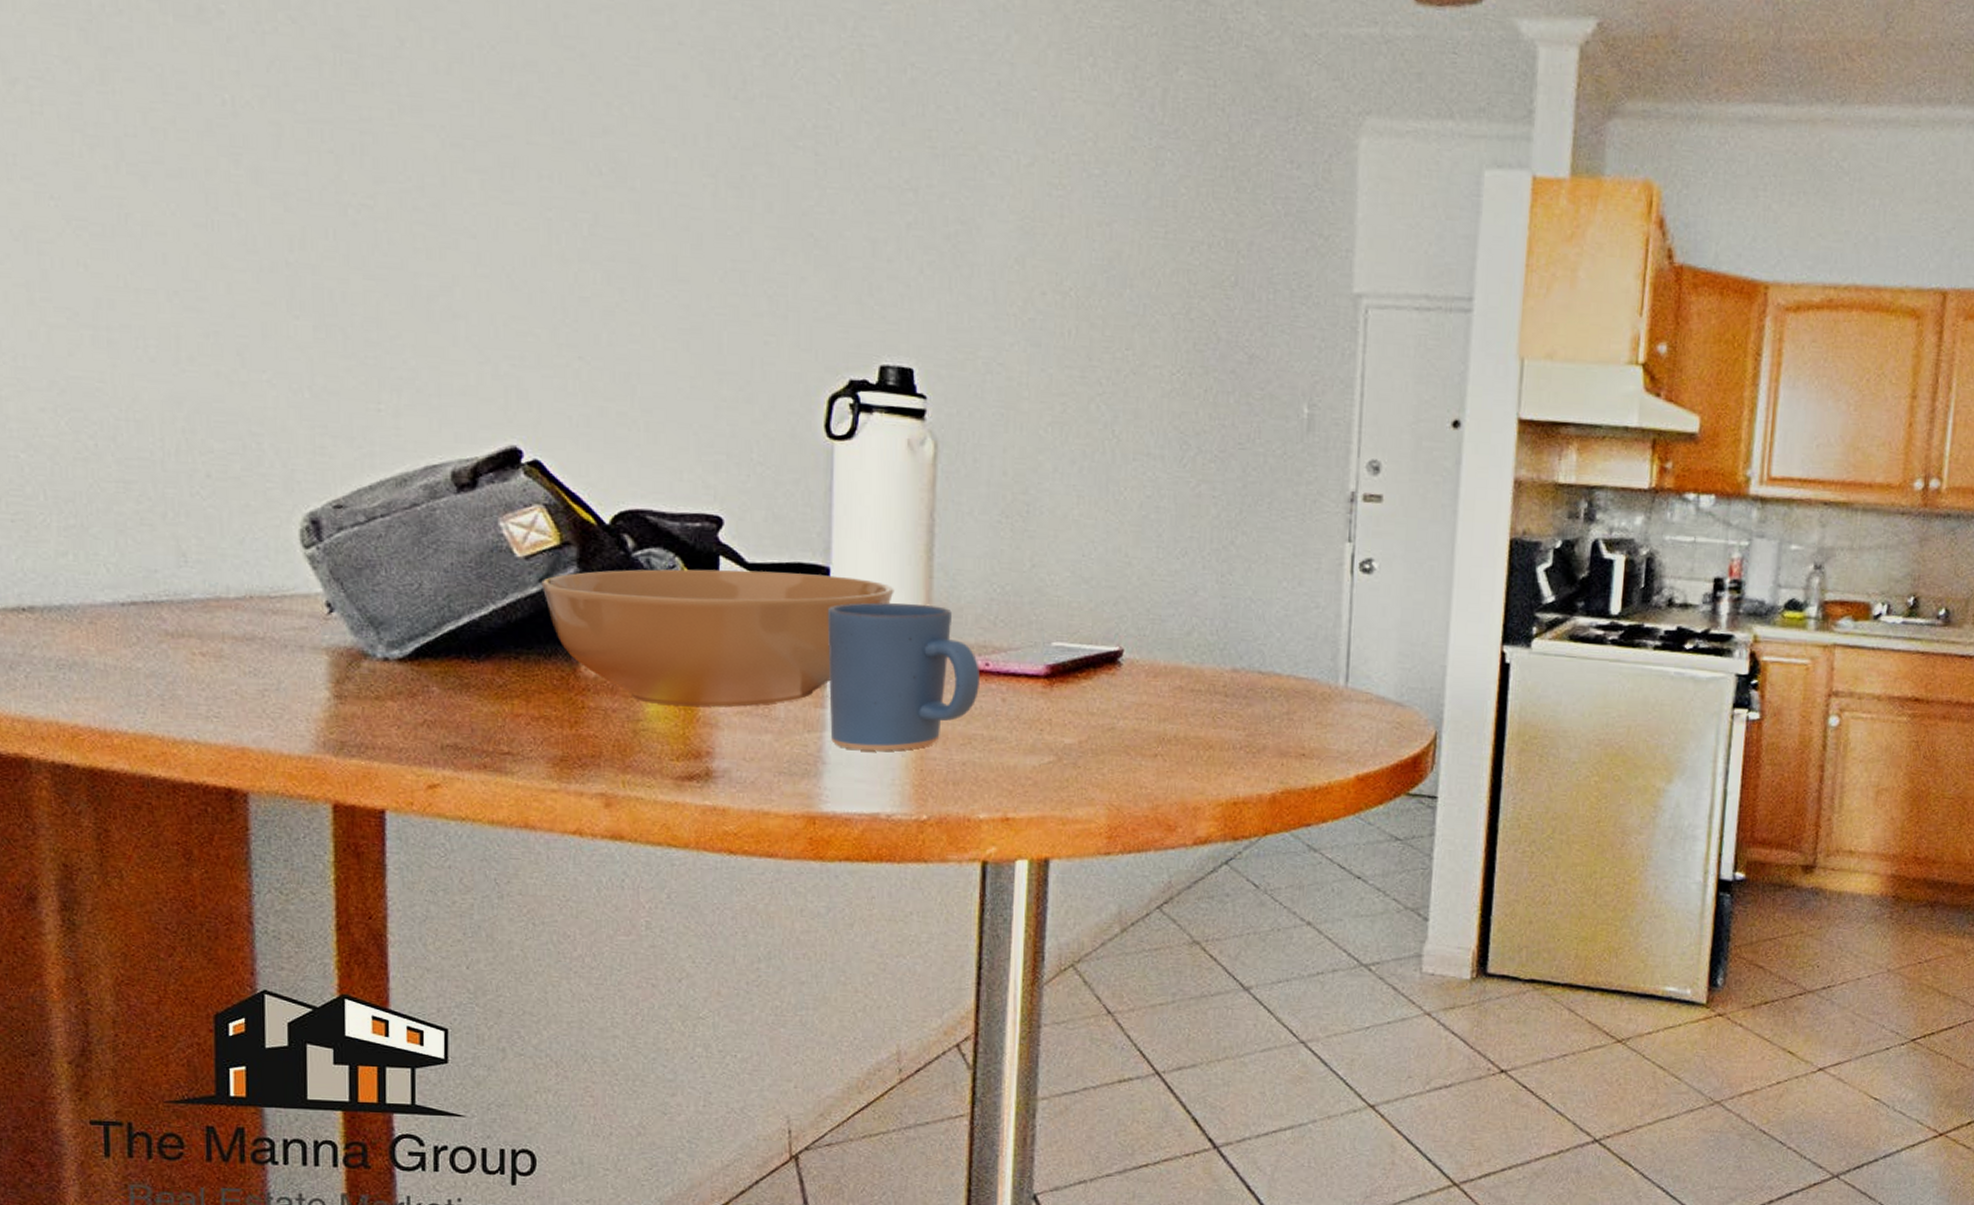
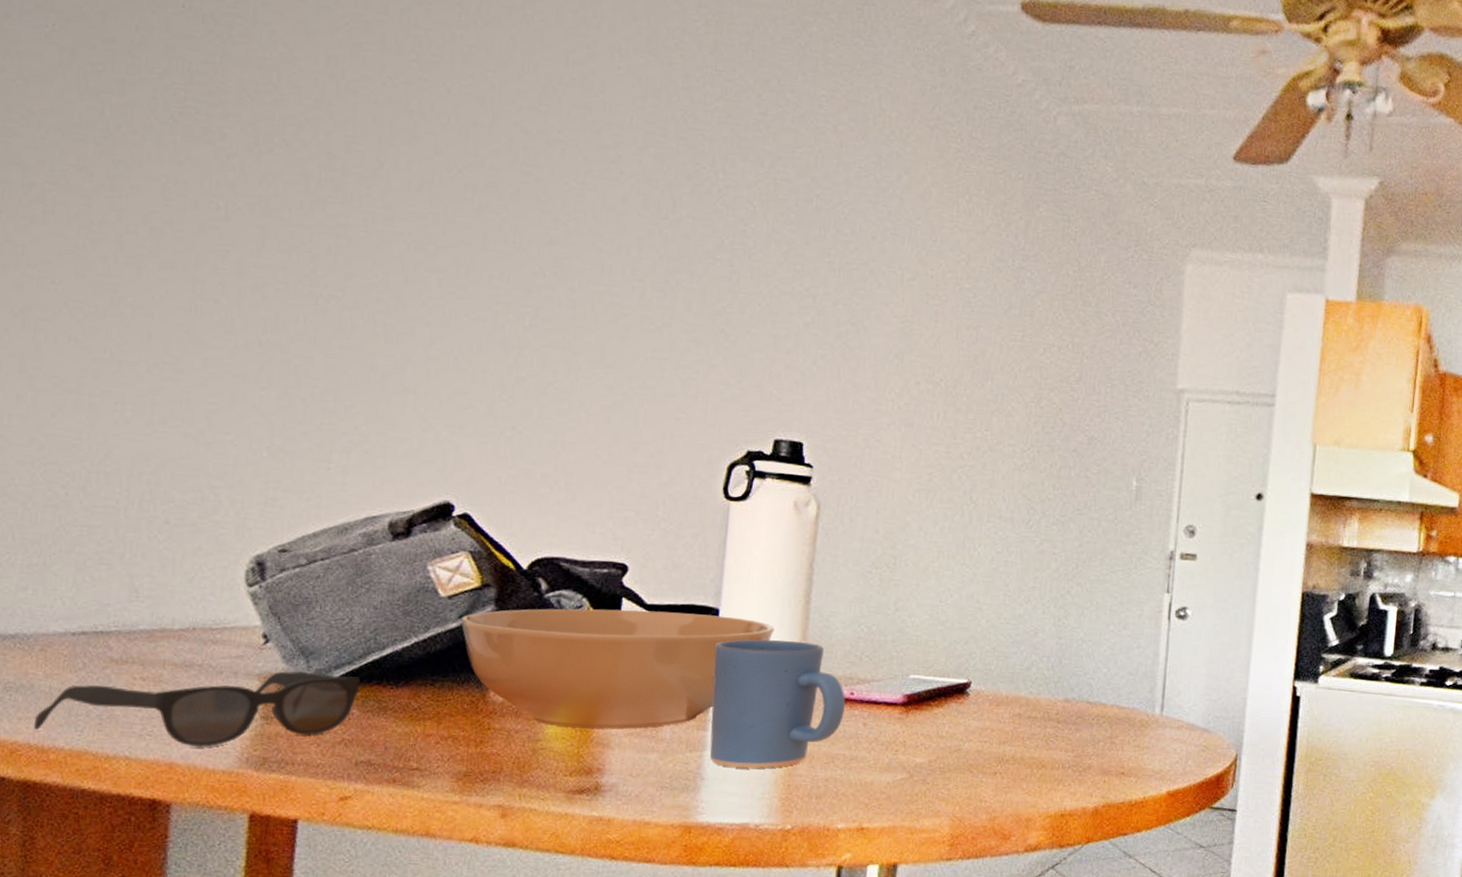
sunglasses: none [93,644,438,731] -> present [34,671,361,748]

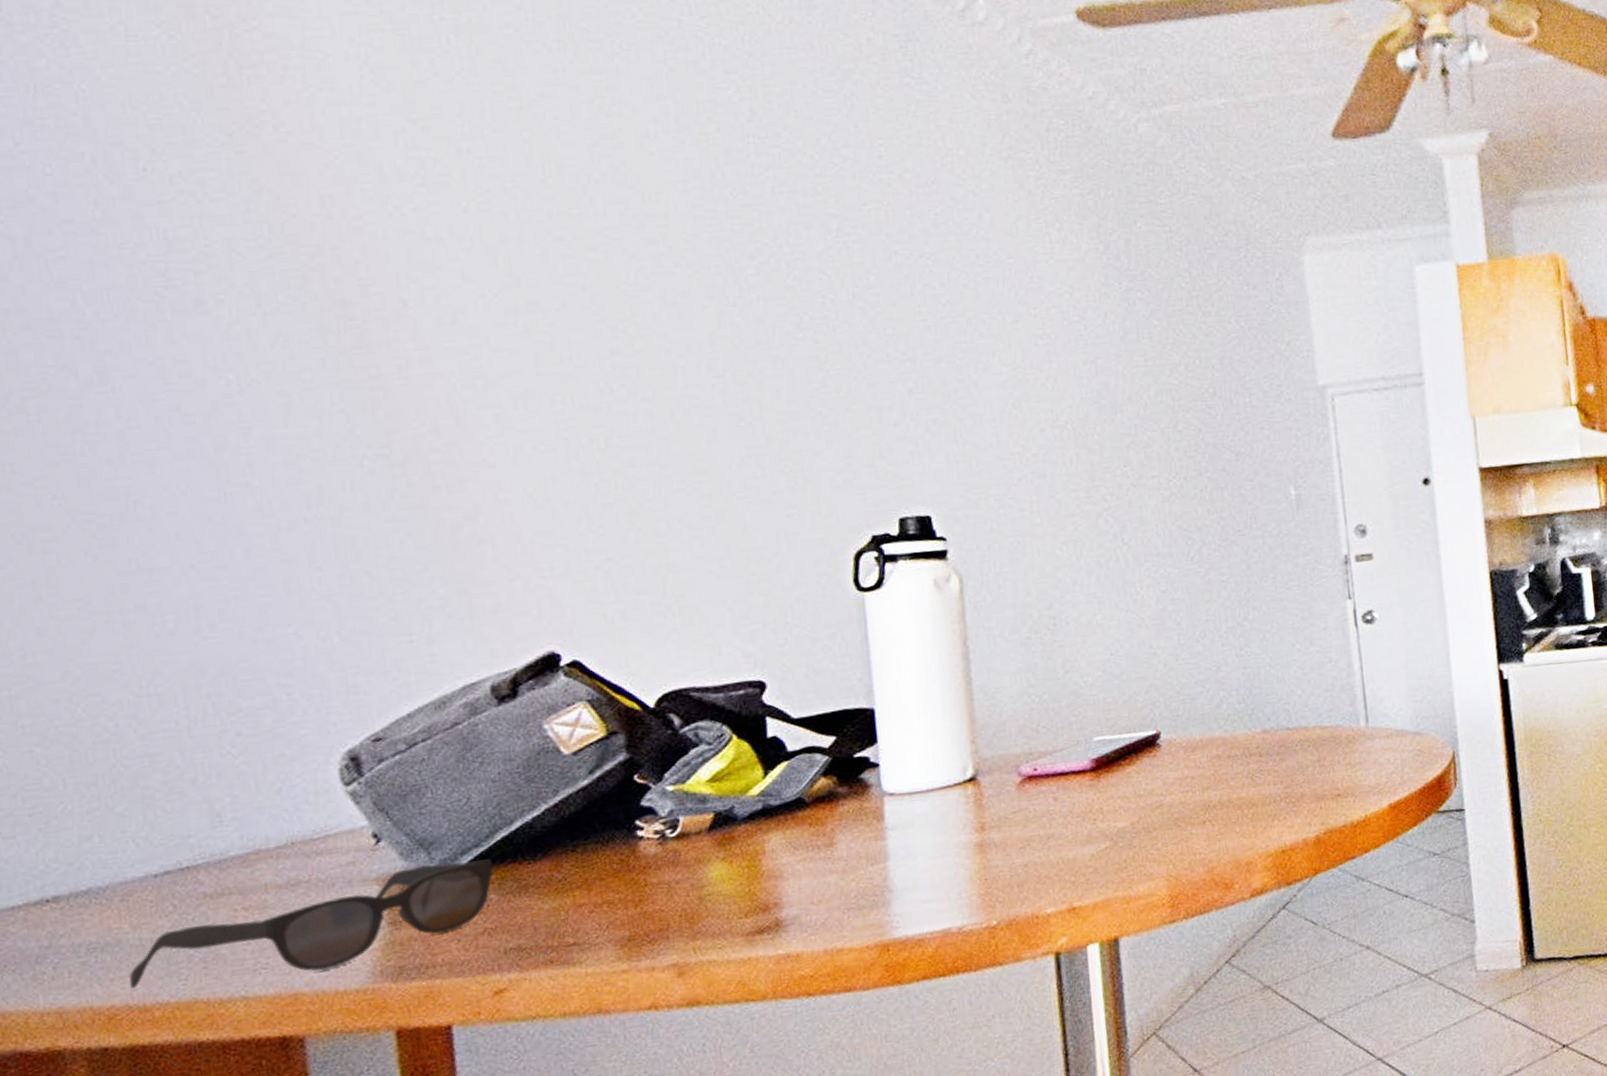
bowl: present [461,608,775,729] -> none [591,713,939,868]
mug: present [710,639,845,769] -> none [876,725,1031,874]

